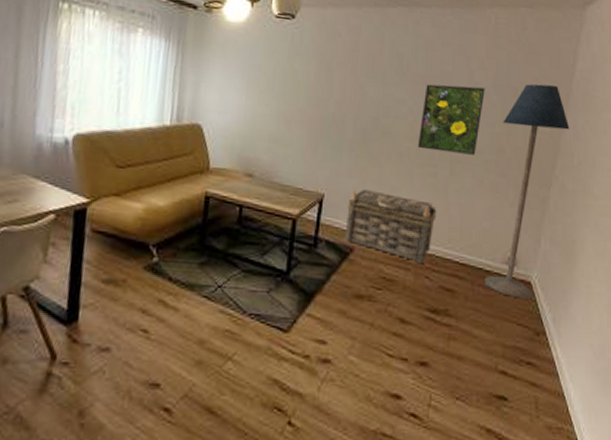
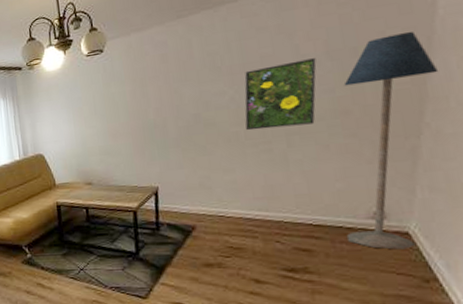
basket: present [344,189,437,265] -> none [182,175,279,231]

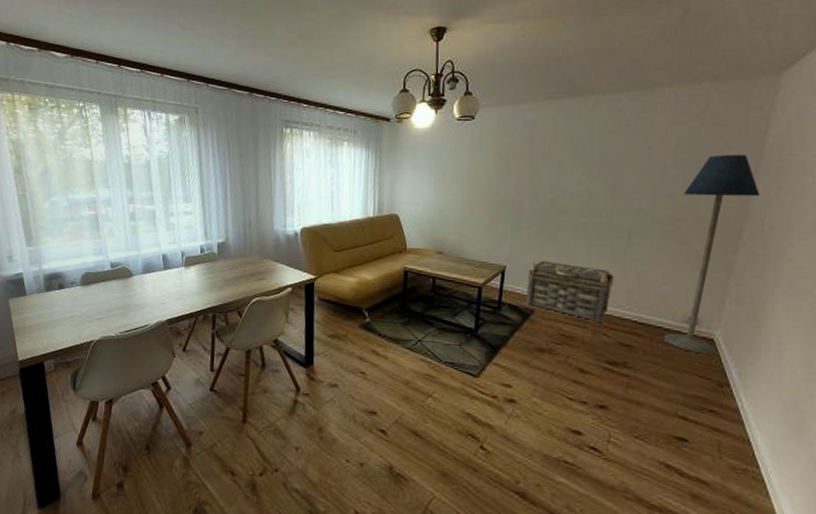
basket: none [182,175,279,231] -> present [525,261,614,324]
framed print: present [244,58,317,131] -> none [593,163,664,226]

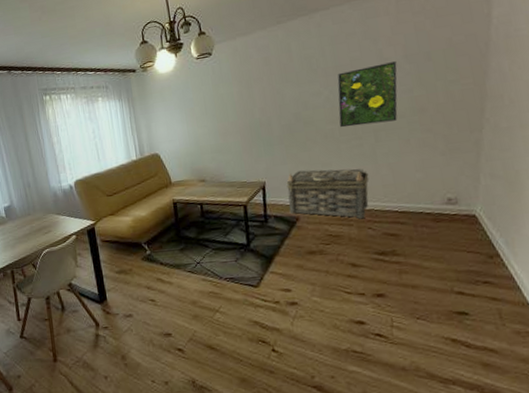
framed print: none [593,163,664,226] -> present [337,61,398,128]
floor lamp: present [663,154,760,355] -> none [420,39,495,231]

